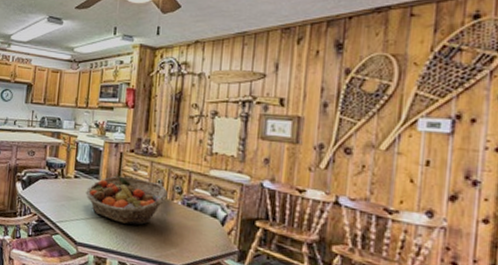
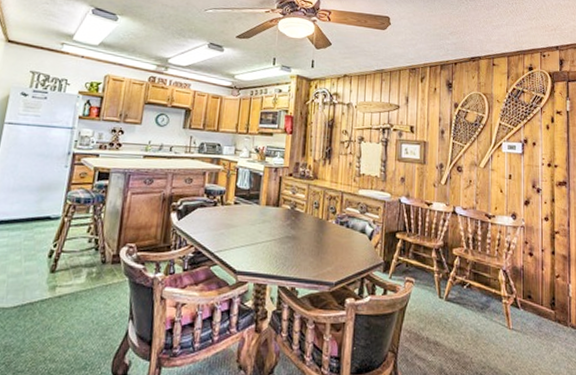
fruit basket: present [85,176,168,225] -> none [245,199,323,247]

